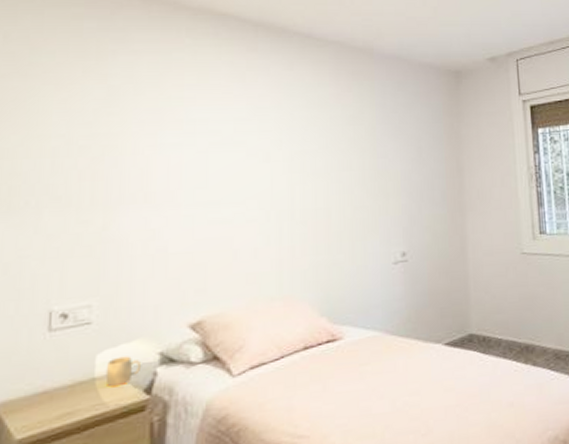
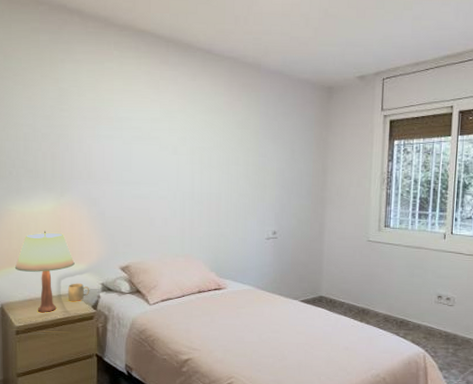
table lamp: none [21,283,119,411] -> present [14,231,75,313]

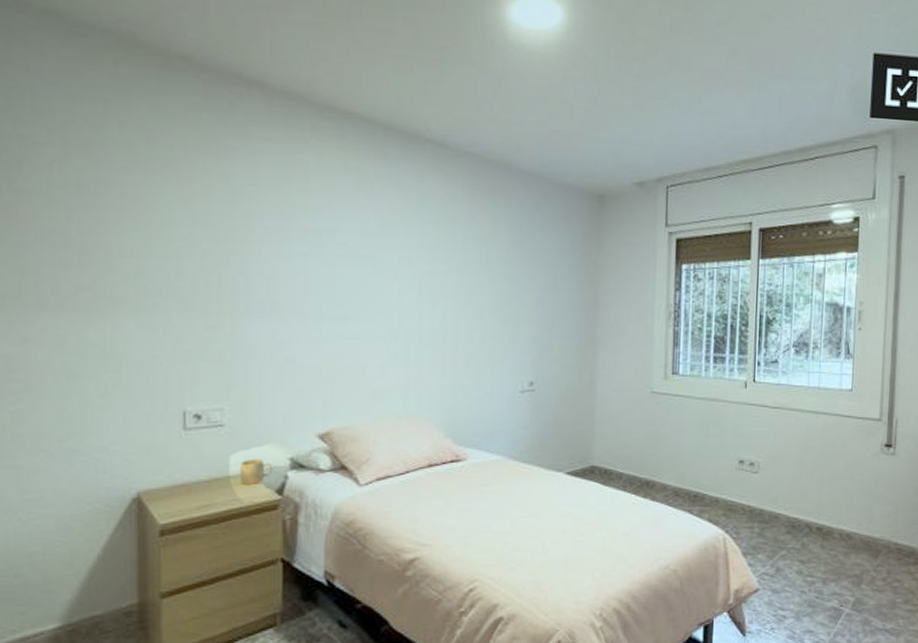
table lamp: present [14,231,75,313] -> none [159,386,251,503]

